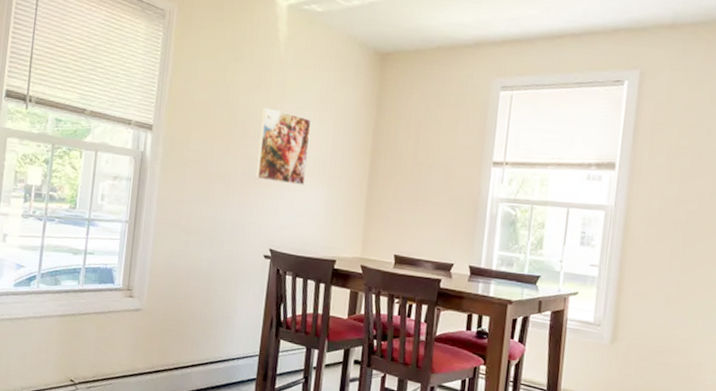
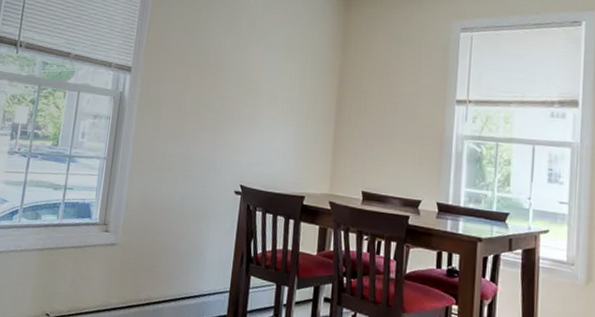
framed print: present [255,106,312,185] -> none [226,49,280,123]

